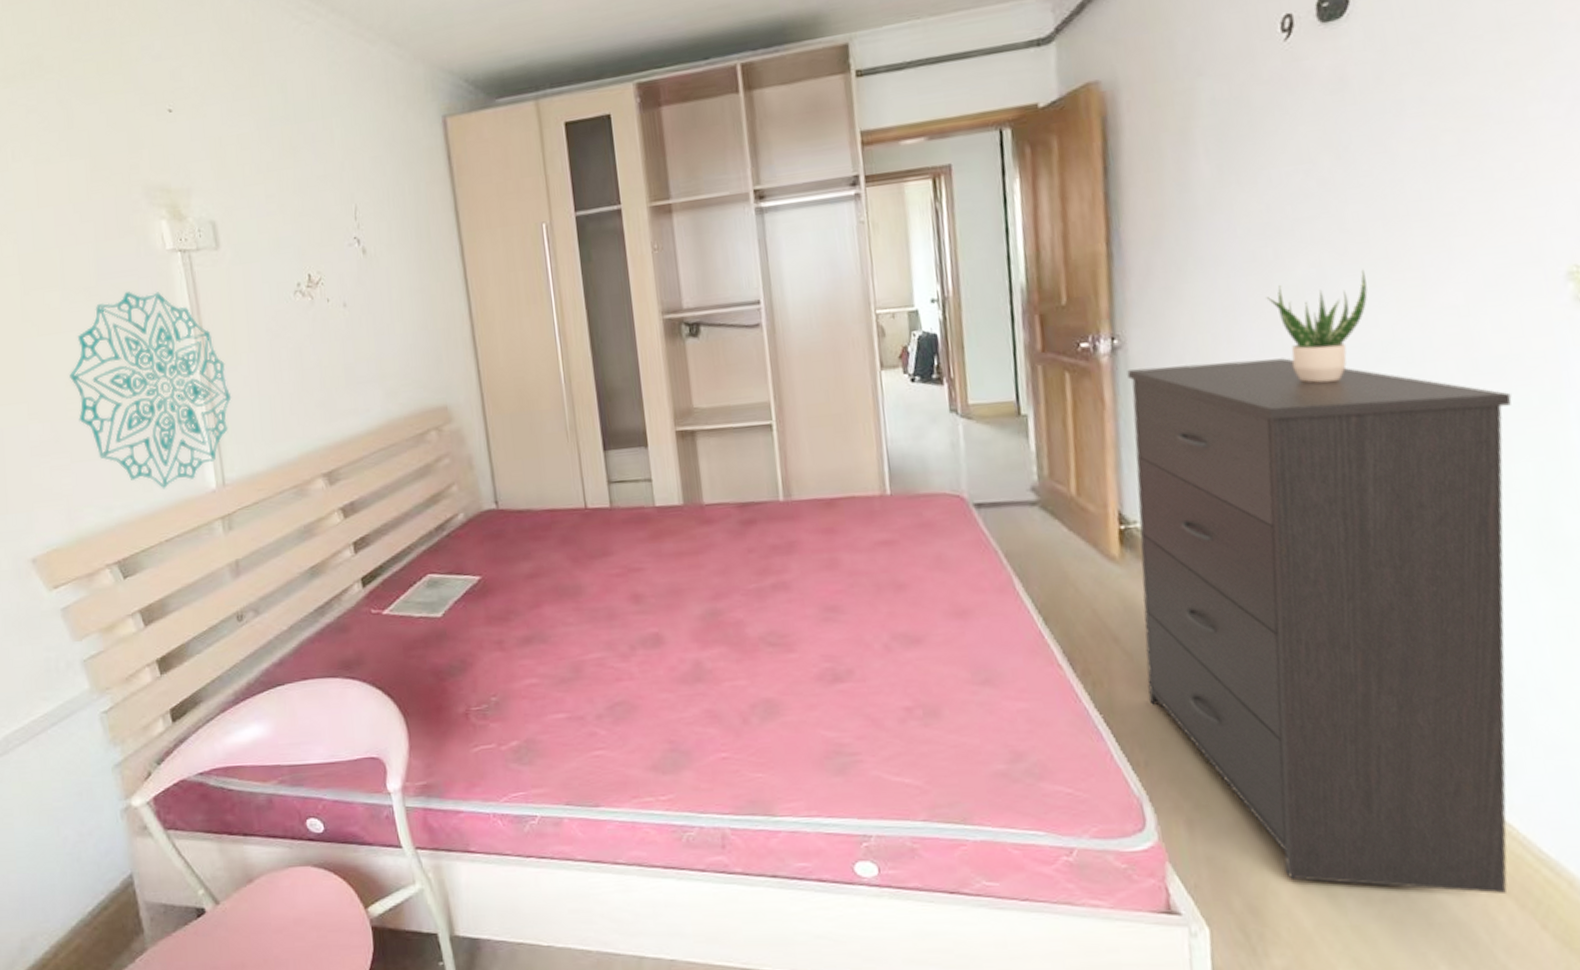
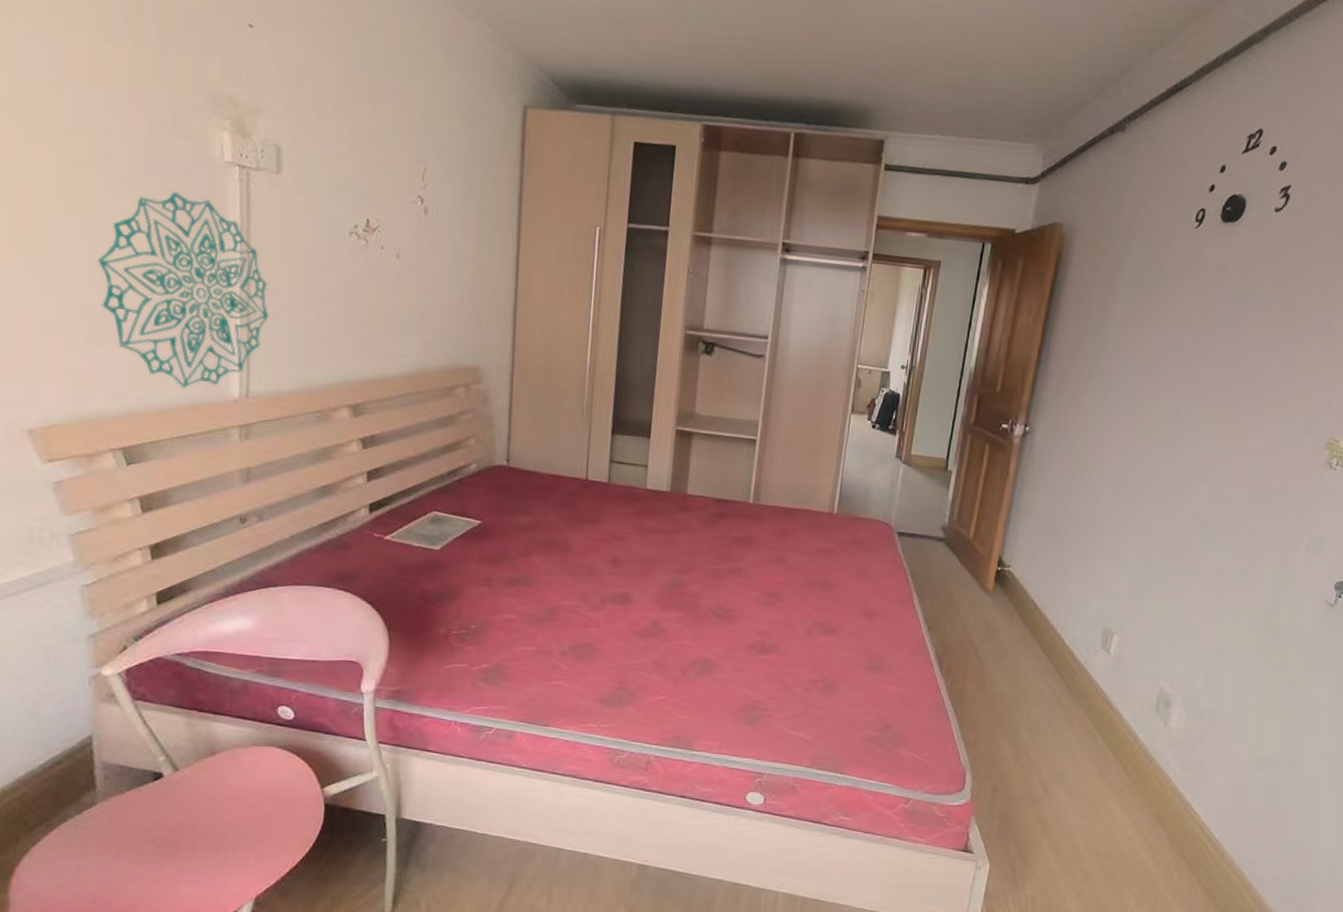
dresser: present [1127,358,1512,894] -> none [987,452,1272,858]
potted plant: present [1266,269,1368,383] -> none [1136,411,1204,489]

